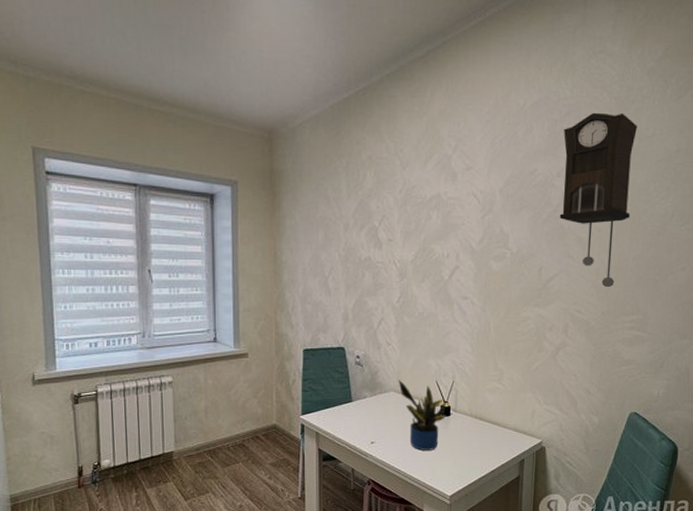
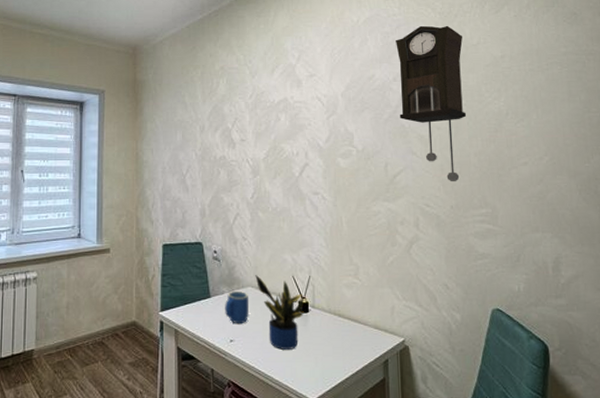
mug: none [367,396,392,427] -> present [225,291,249,324]

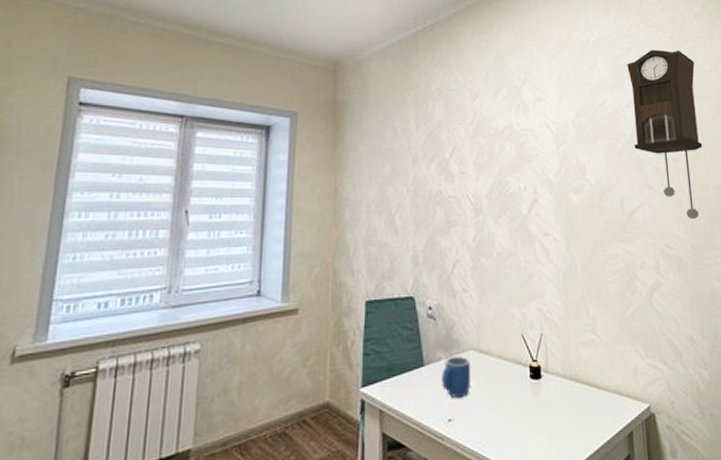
potted plant: present [255,275,305,350] -> none [478,335,536,428]

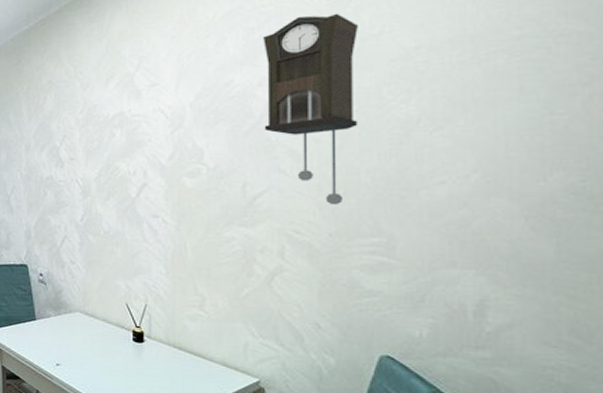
mug: present [442,356,471,399] -> none [51,316,78,349]

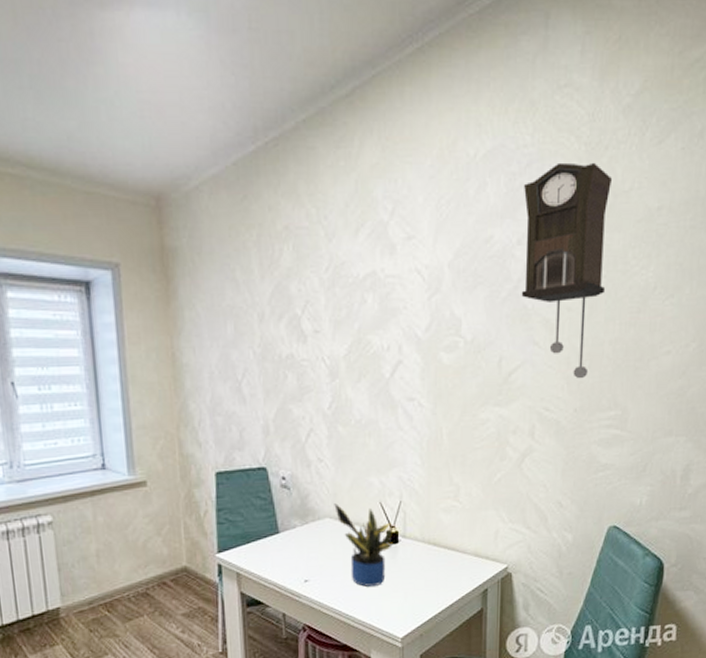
potted plant: none [84,300,140,379] -> present [334,503,394,587]

